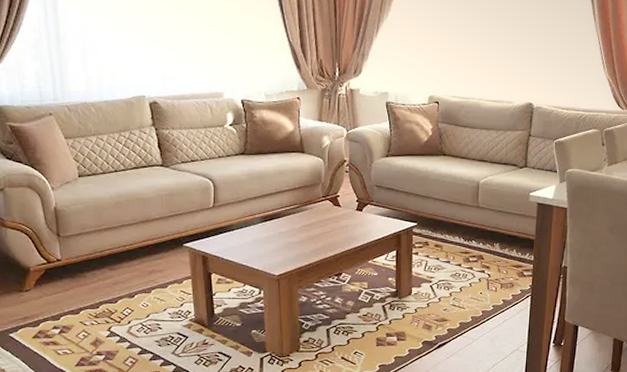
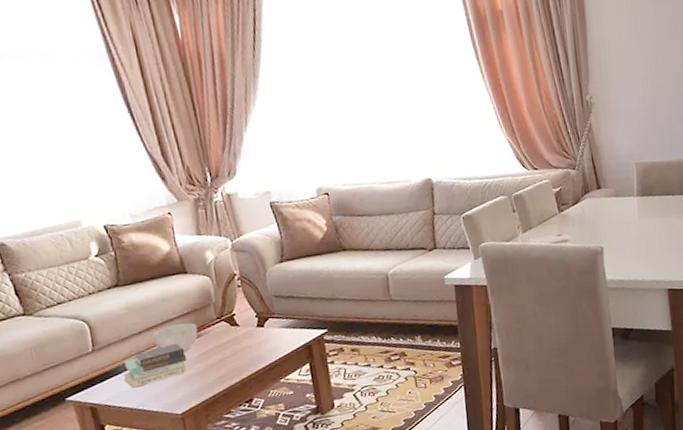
books: none [235,212,290,245] -> present [123,343,187,388]
bowl: none [265,195,305,221] -> present [152,322,198,352]

